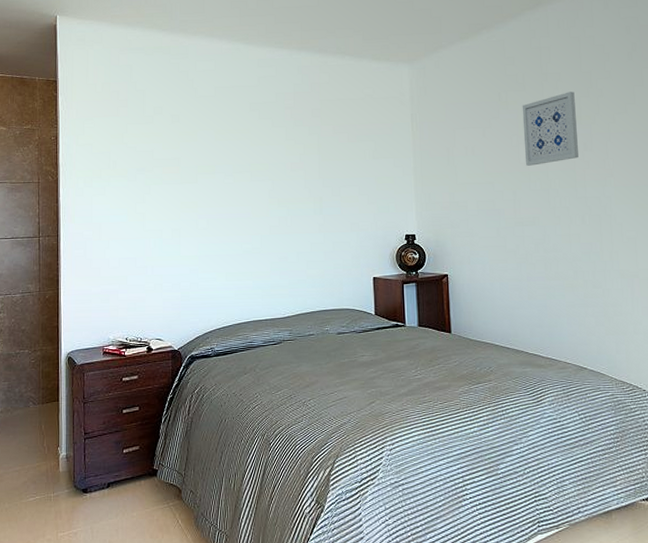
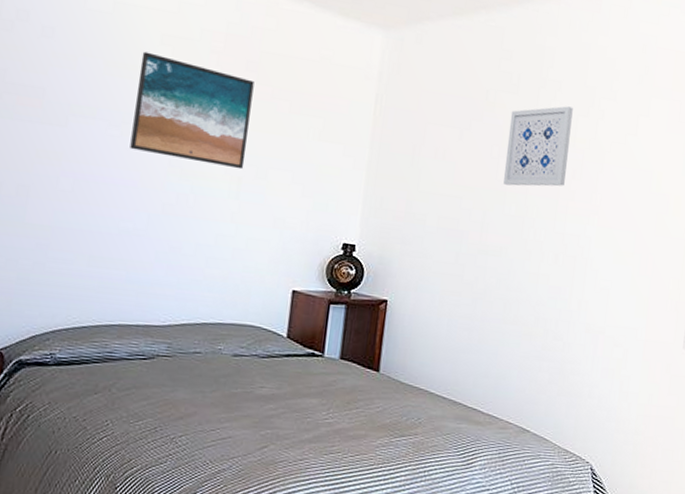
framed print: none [239,118,322,192] -> present [129,51,254,170]

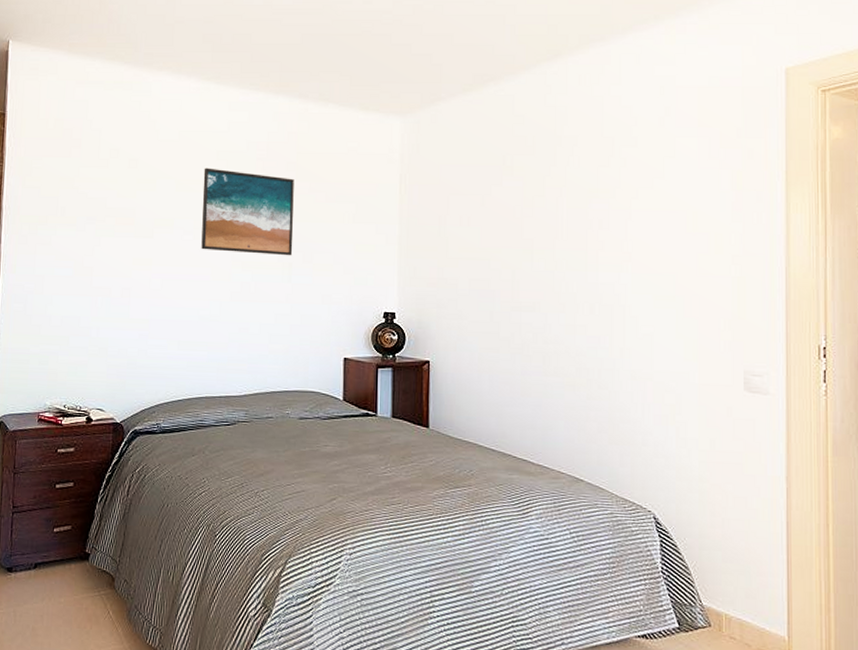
wall art: present [503,106,573,187] -> none [528,159,592,243]

